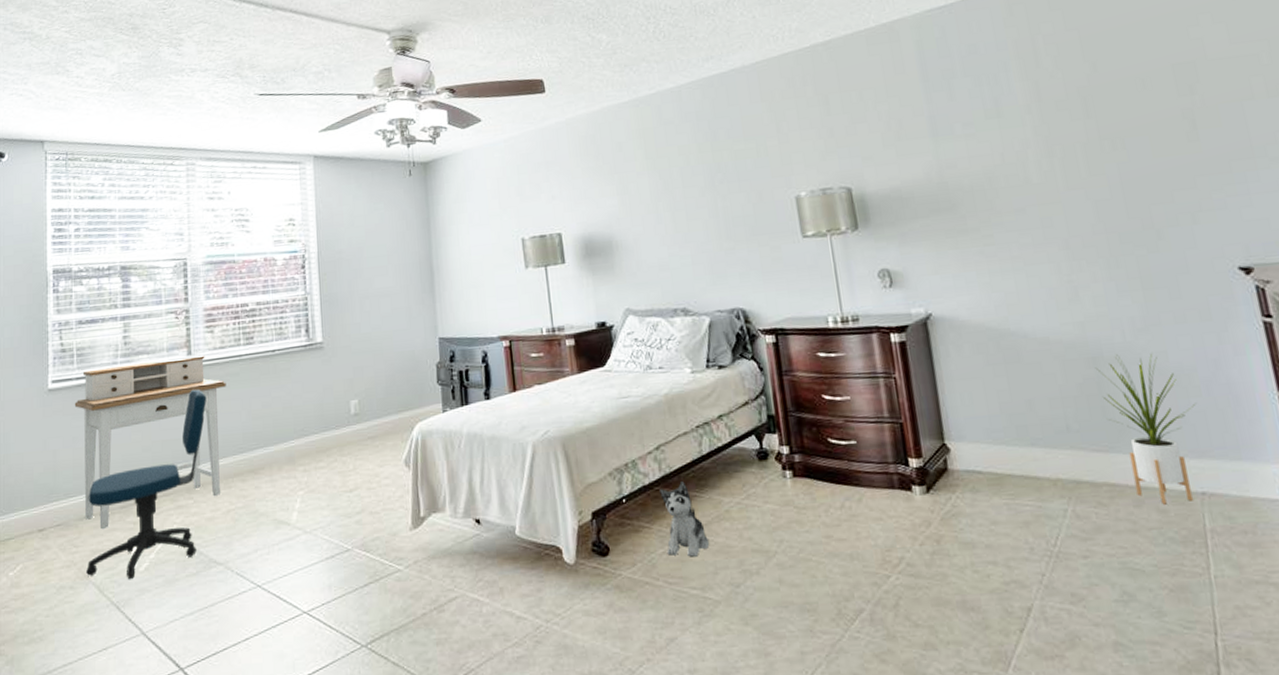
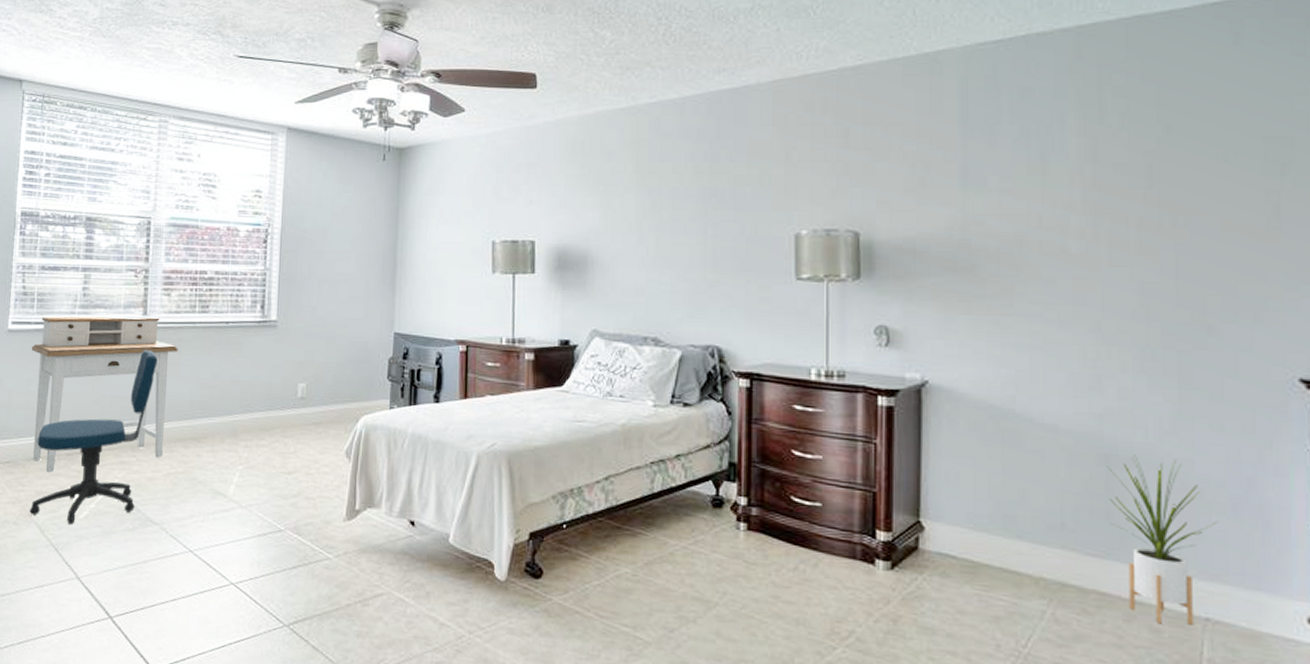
plush toy: present [660,481,710,557] -> none [602,516,648,595]

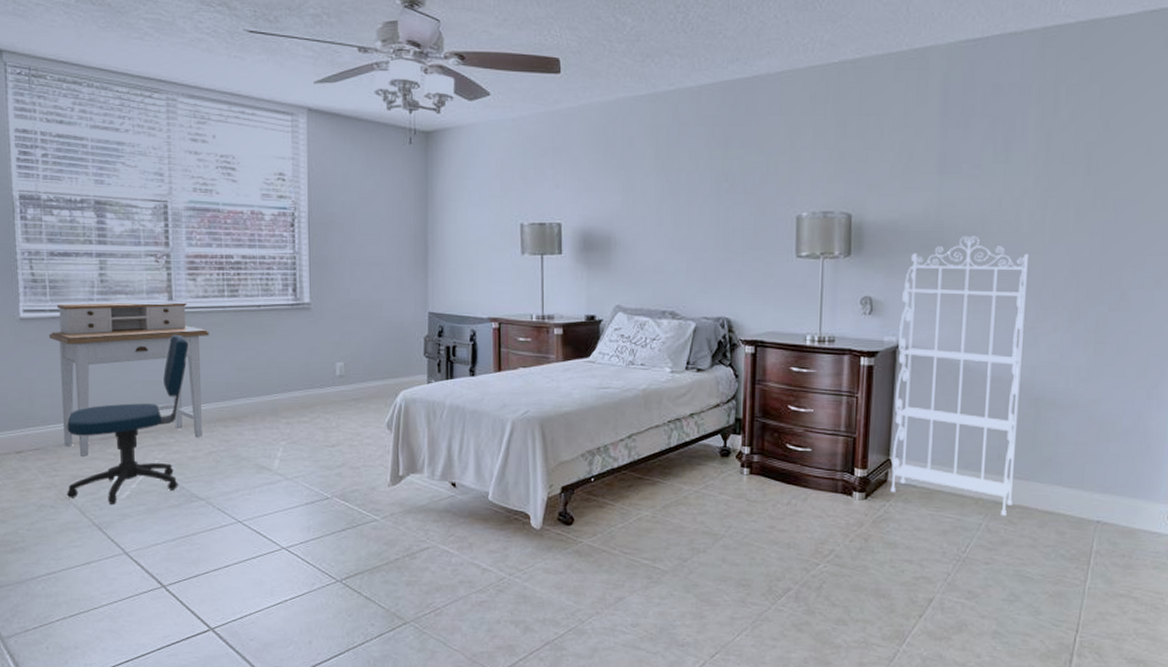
bookshelf: none [922,257,1086,603] -> present [890,235,1030,516]
house plant: present [1106,455,1218,625] -> none [1035,398,1113,528]

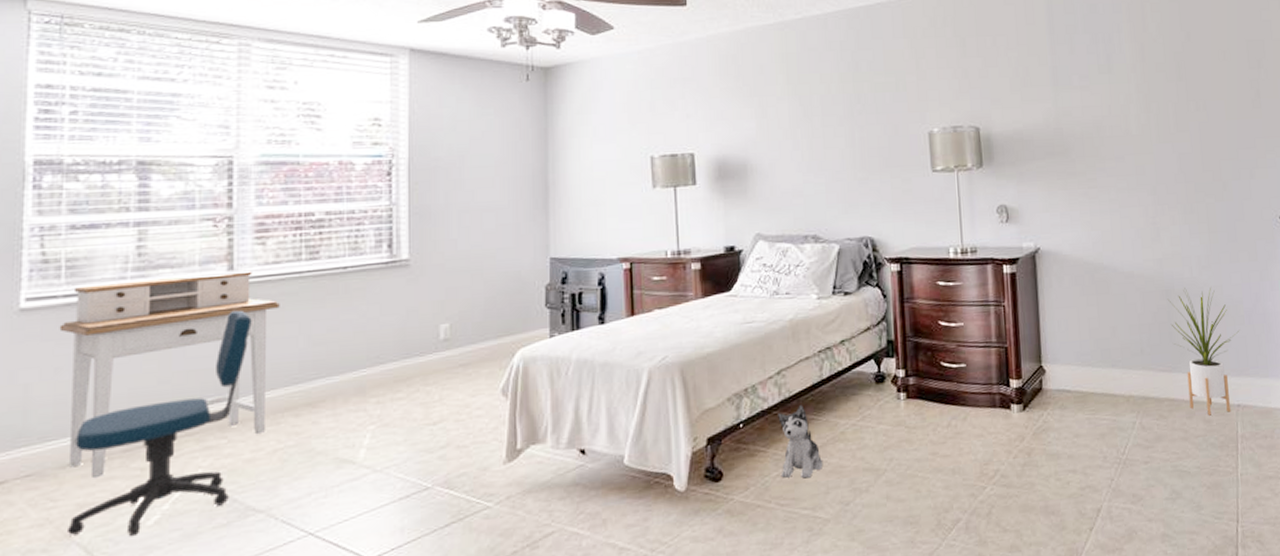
plush toy: none [626,468,666,533] -> present [778,405,824,479]
bookshelf: present [890,235,1030,516] -> none [1034,140,1161,411]
house plant: none [1035,398,1113,528] -> present [1167,287,1240,416]

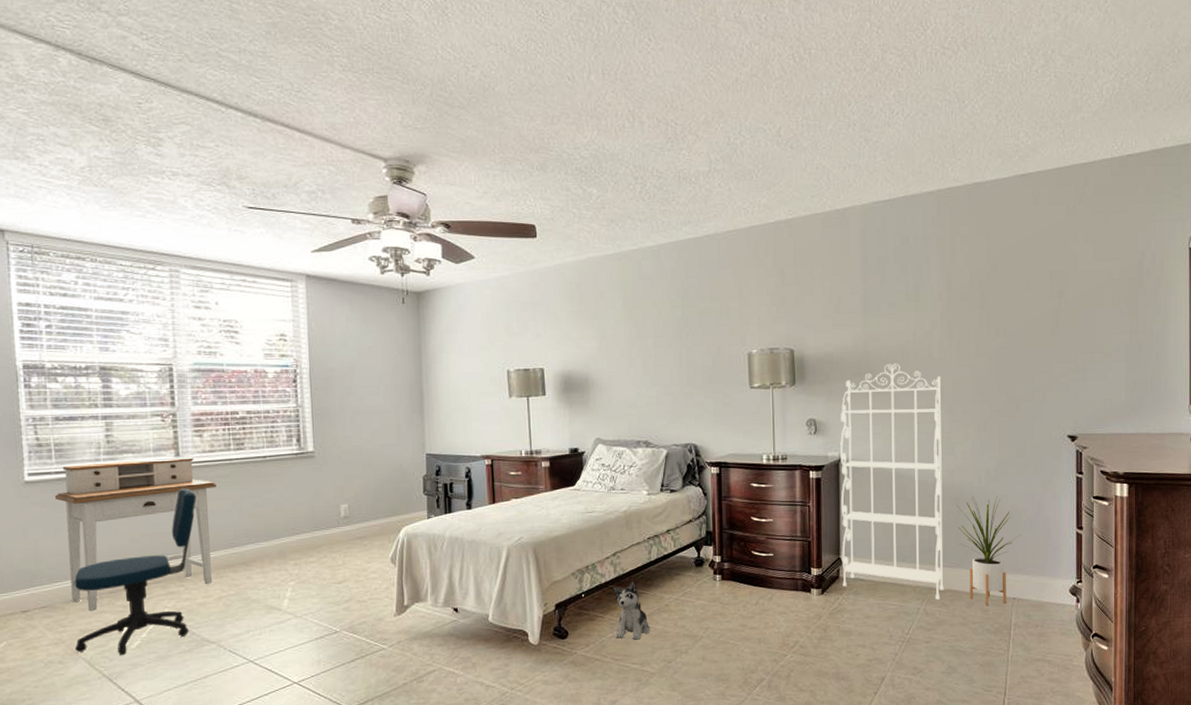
bookshelf: none [1034,140,1161,411] -> present [840,363,944,600]

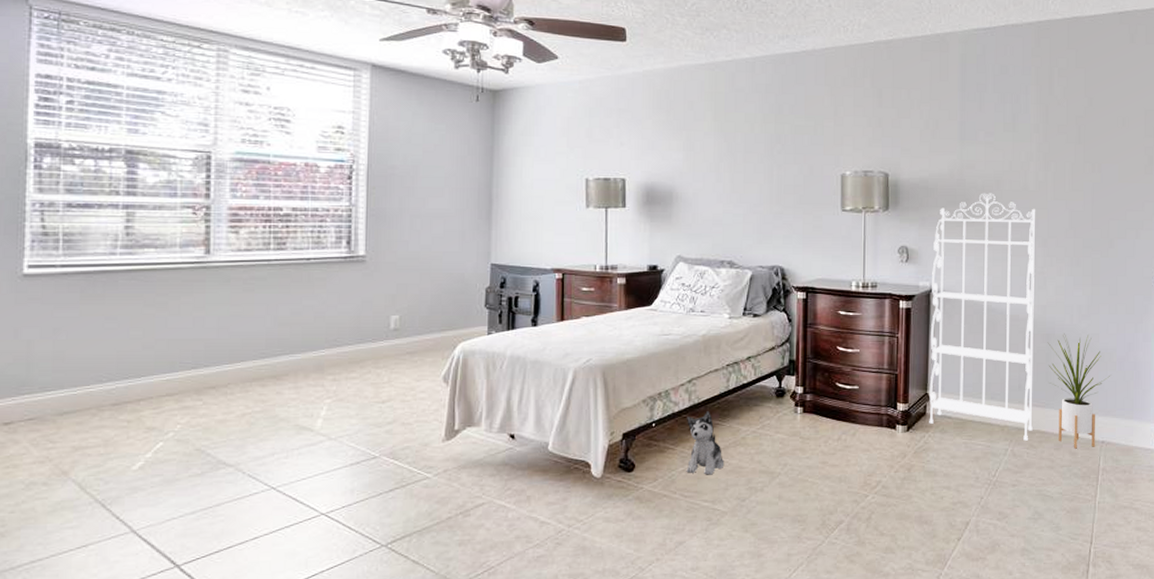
desk: present [54,457,217,612] -> none [57,254,250,426]
office chair: present [74,488,197,655] -> none [65,289,226,477]

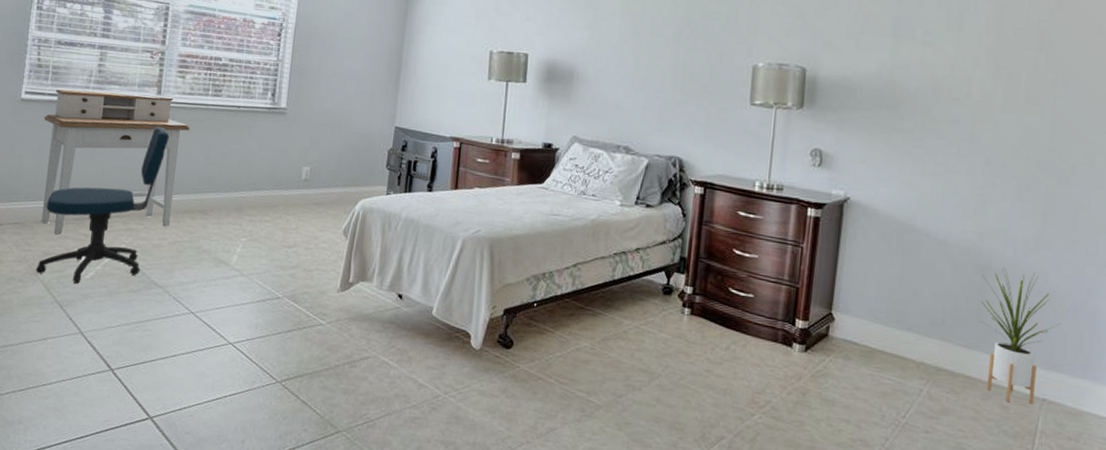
desk: none [57,254,250,426] -> present [41,89,190,236]
office chair: none [65,289,226,477] -> present [36,126,170,284]
plush toy: present [686,411,725,475] -> none [563,298,604,365]
bookshelf: present [929,193,1036,441] -> none [831,98,980,384]

